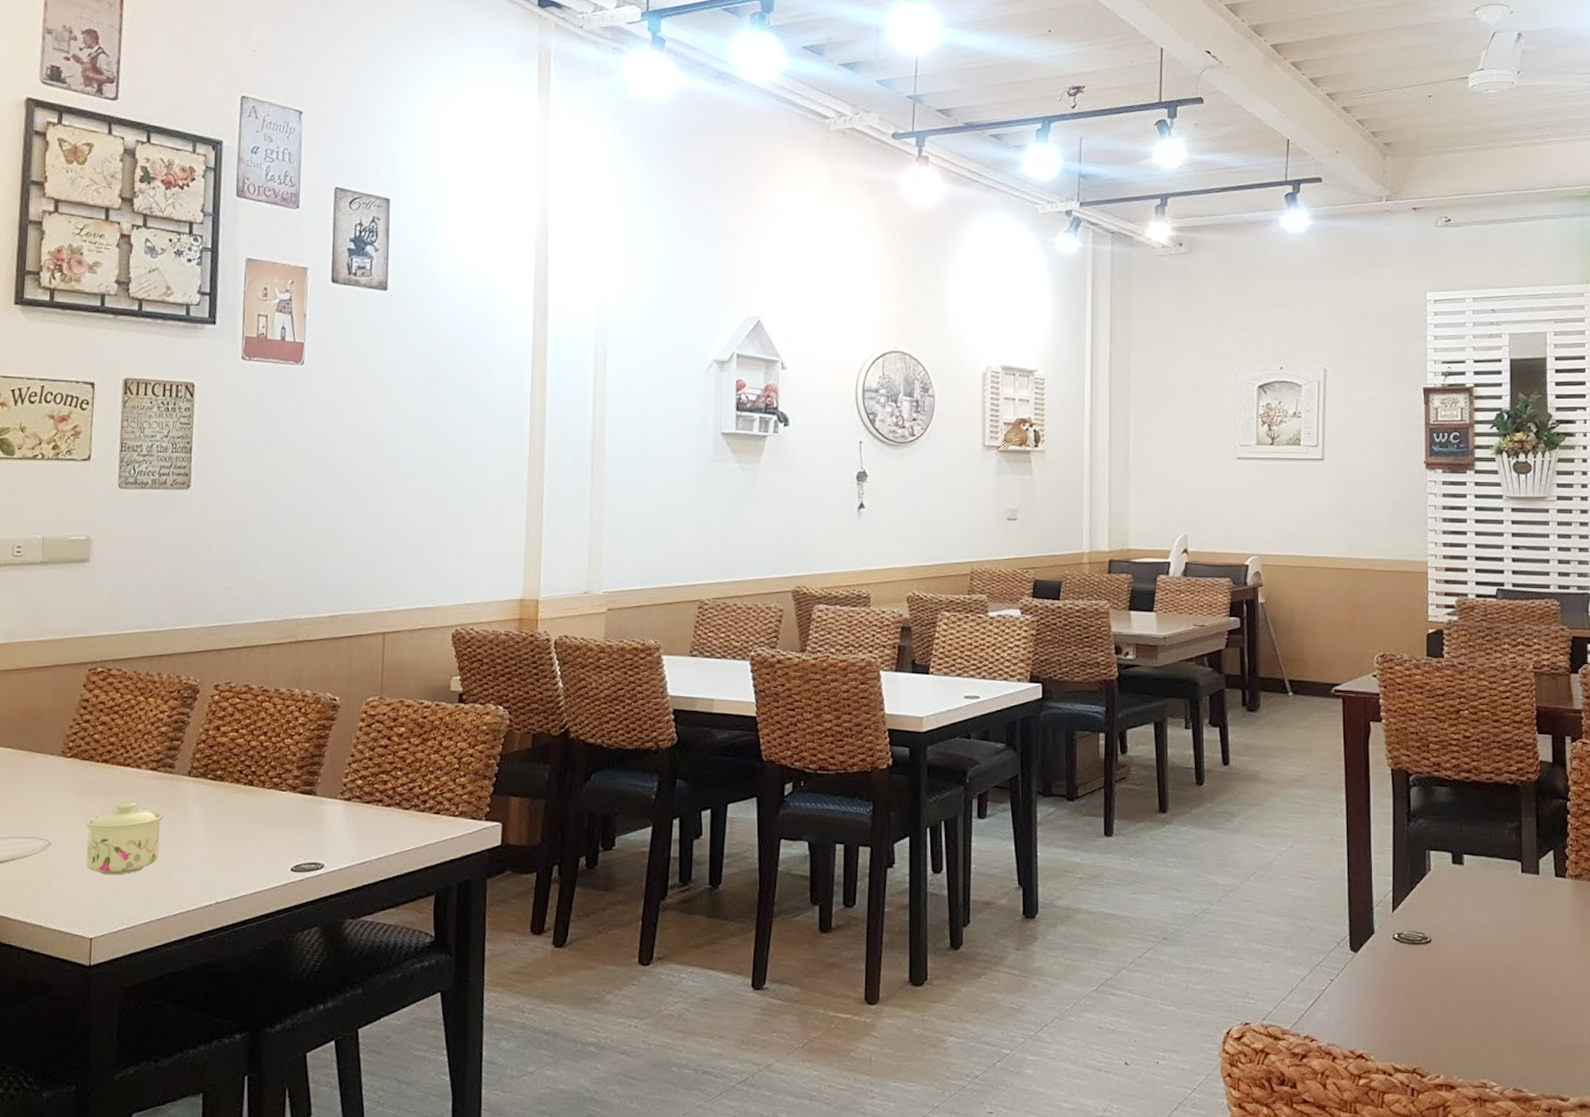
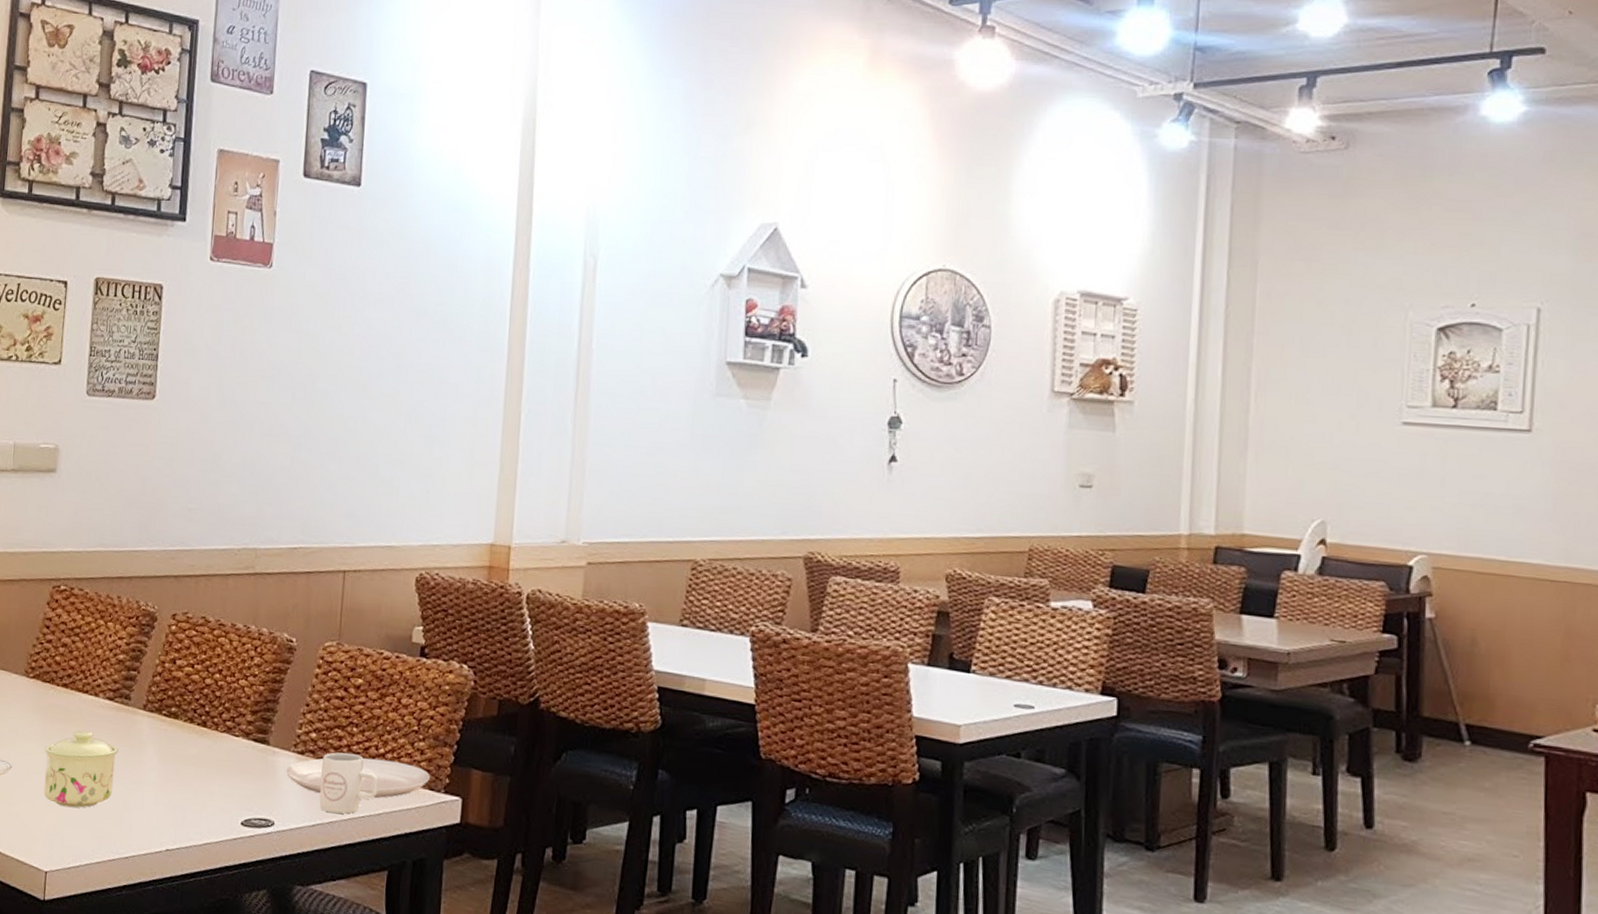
plate: none [334,797,473,833] -> present [286,758,431,799]
mug: none [366,794,424,850] -> present [319,752,379,814]

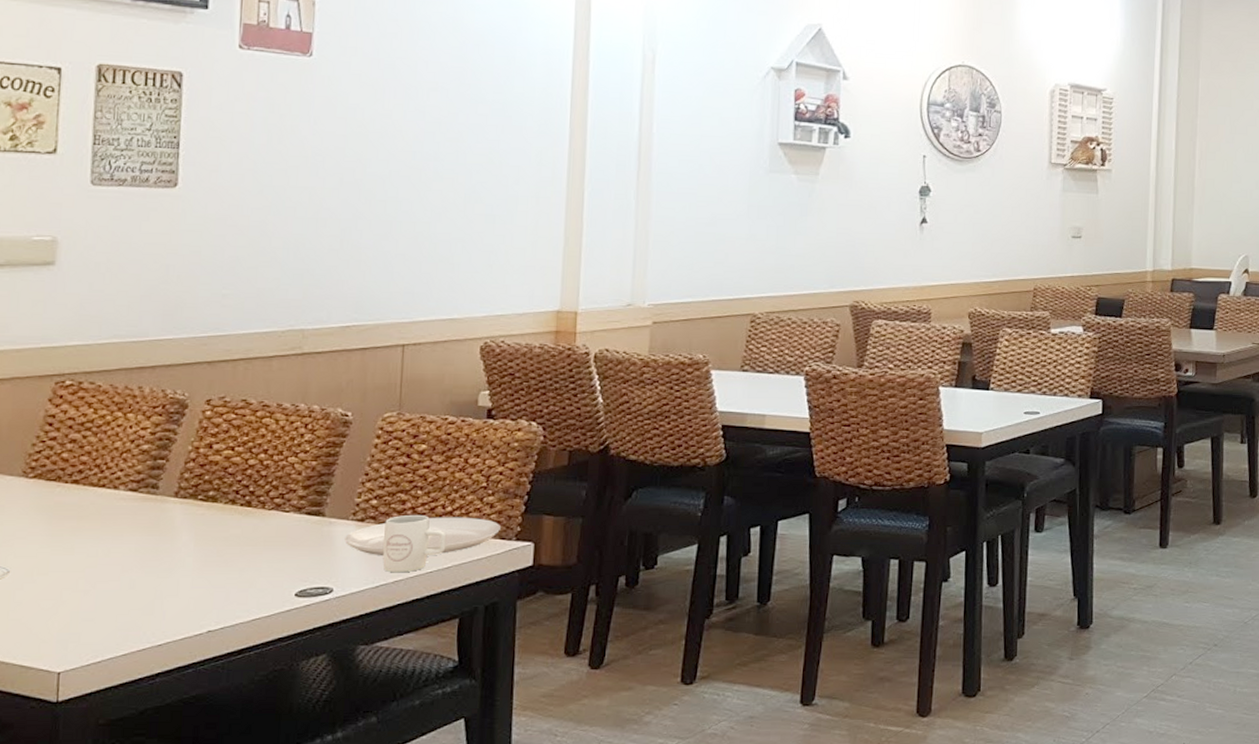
sugar bowl: present [43,730,119,808] -> none [52,525,146,605]

